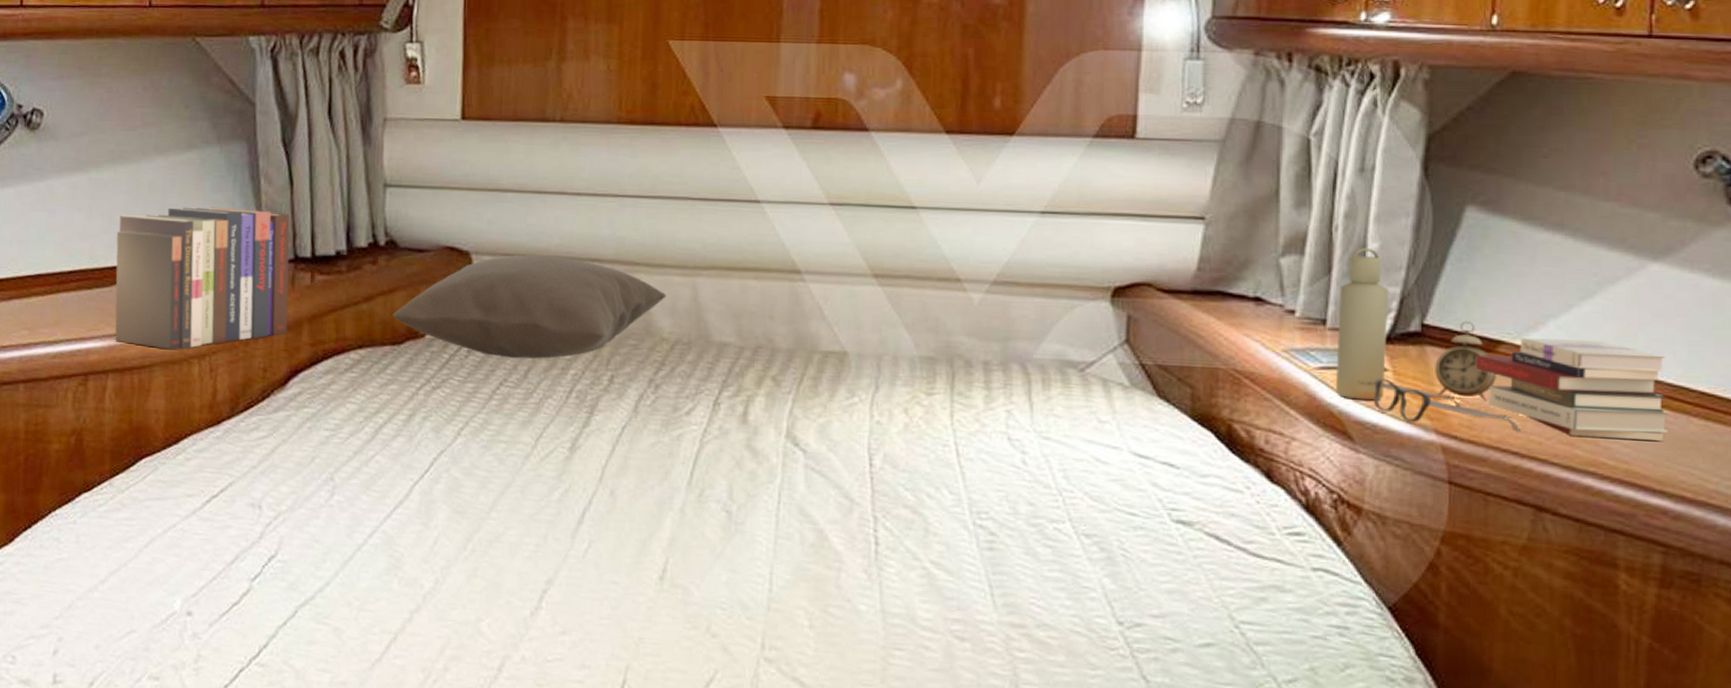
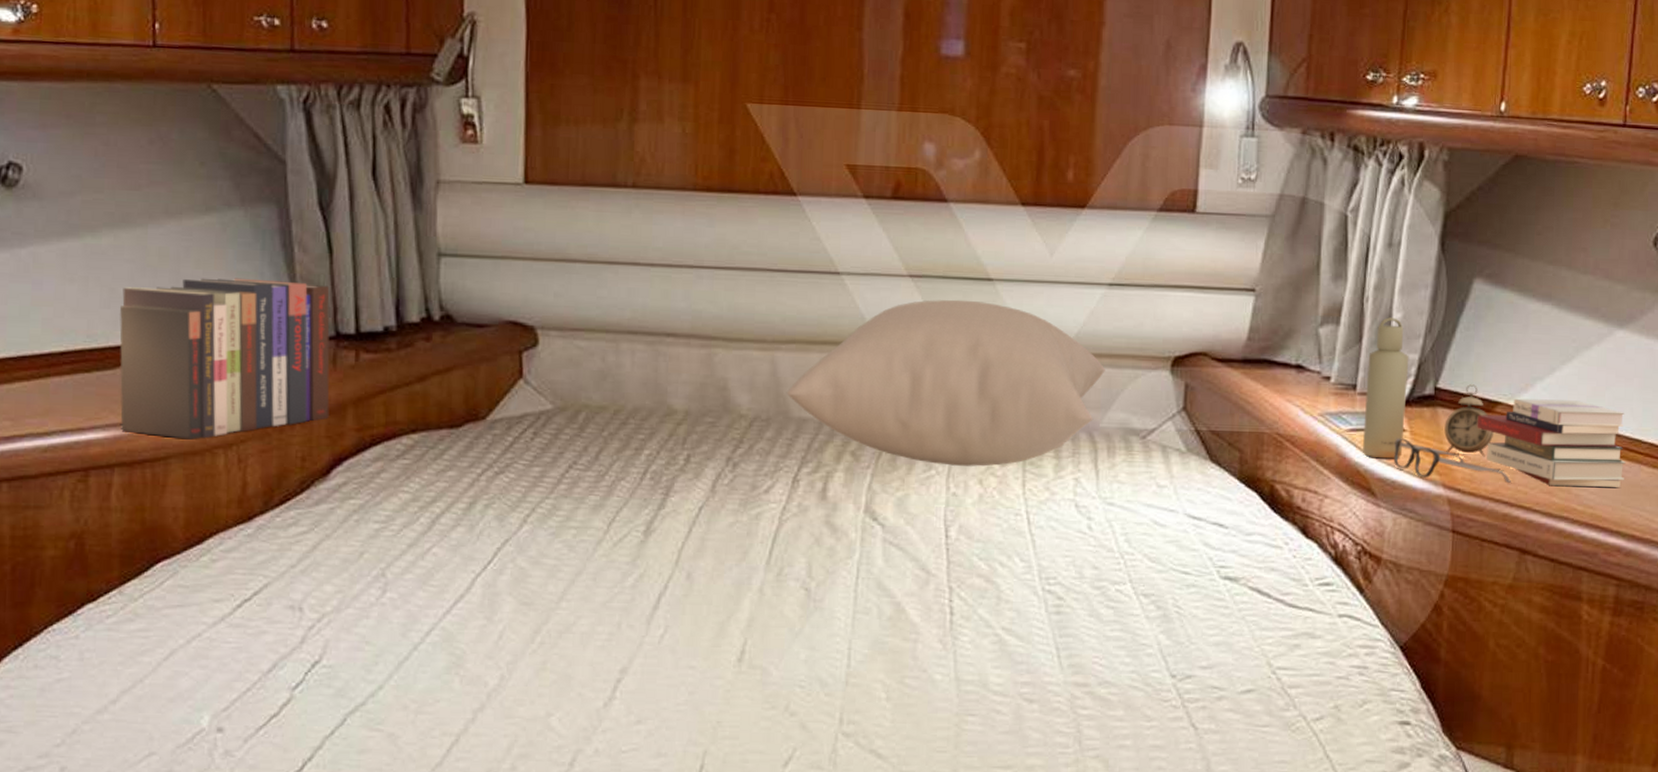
cushion: present [392,255,667,359] -> none [449,329,745,440]
cushion: none [707,227,1038,395] -> present [786,299,1105,467]

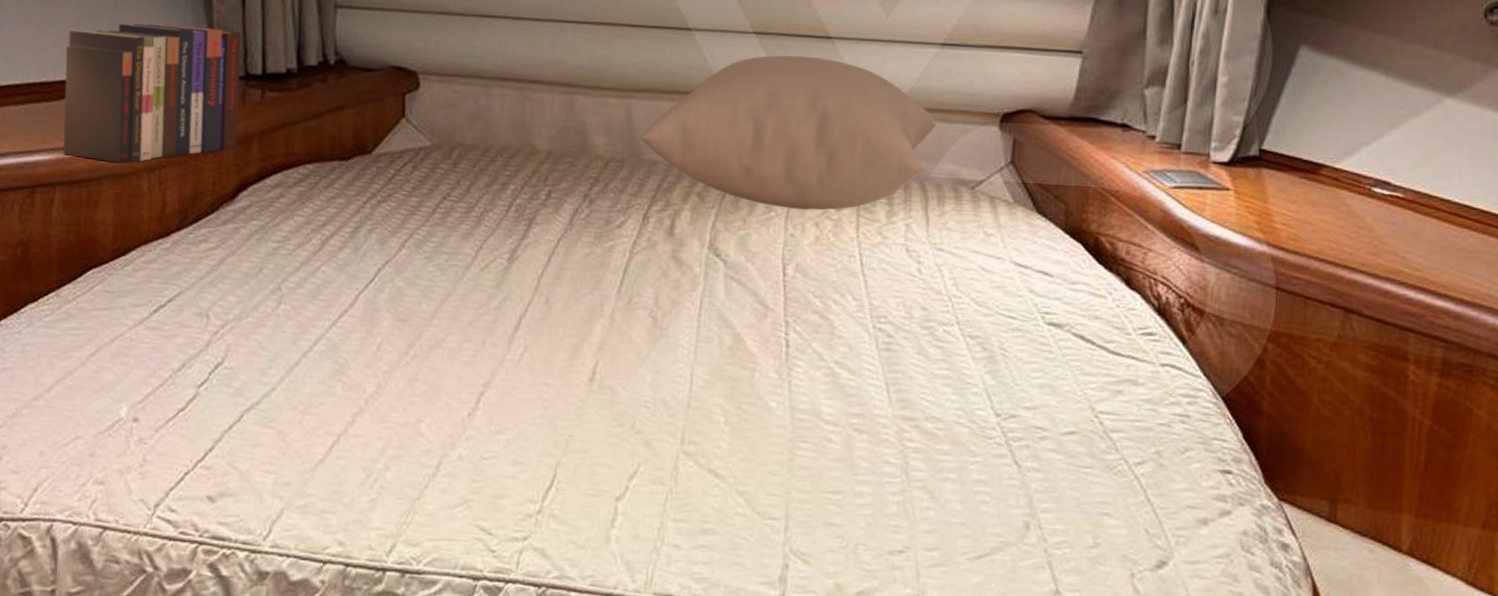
bottle: present [1362,317,1409,459] -> none [1186,81,1234,216]
eyeglasses: present [1394,438,1511,484] -> none [1218,196,1336,244]
alarm clock: present [1444,384,1494,457] -> none [1269,147,1320,217]
books: present [1477,398,1626,487] -> none [1301,162,1455,252]

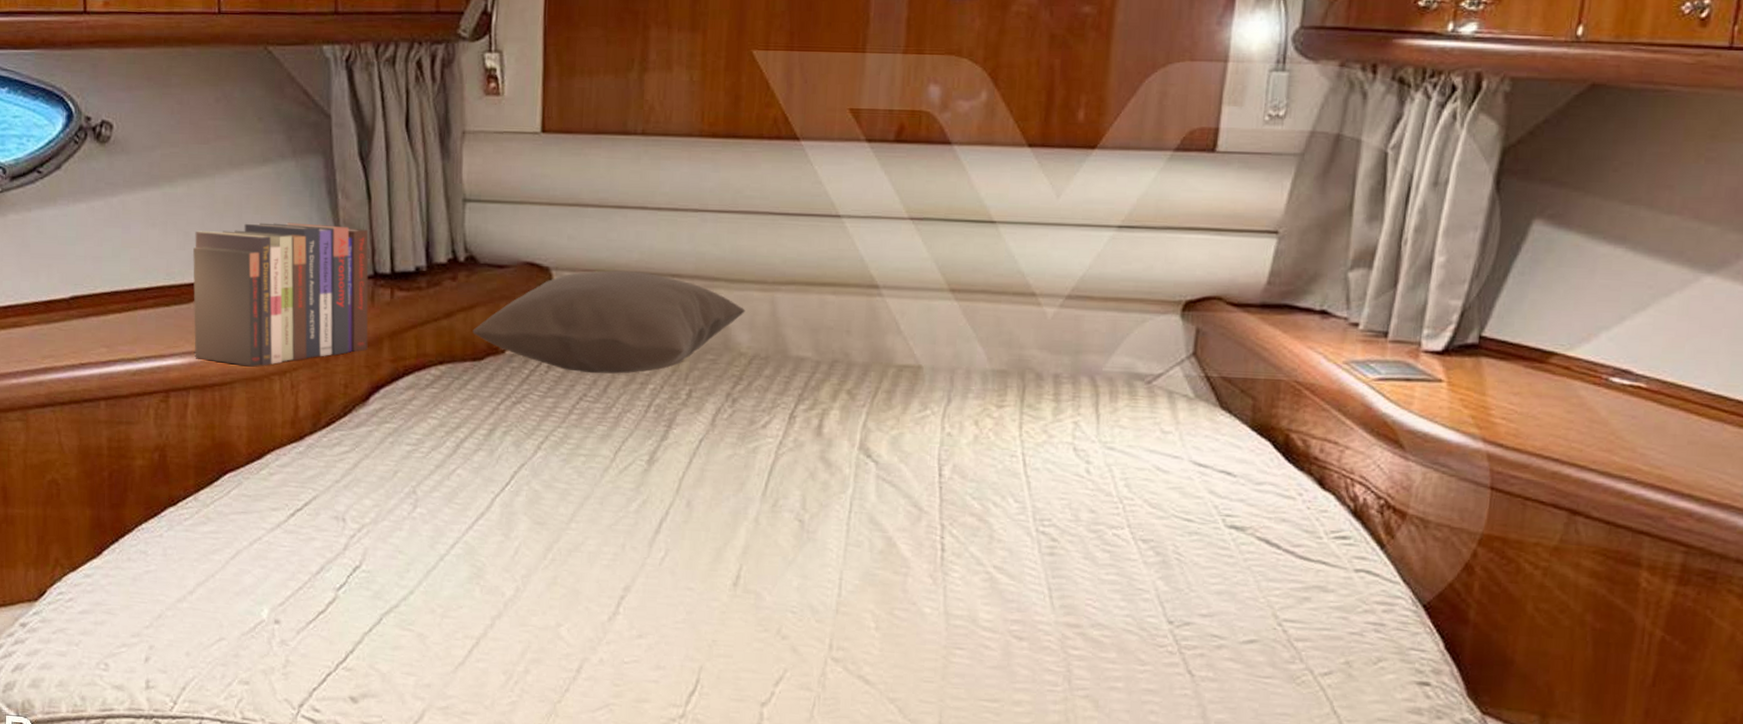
cushion: none [341,75,602,175] -> present [473,270,746,374]
cushion: present [639,55,937,210] -> none [785,242,1111,408]

